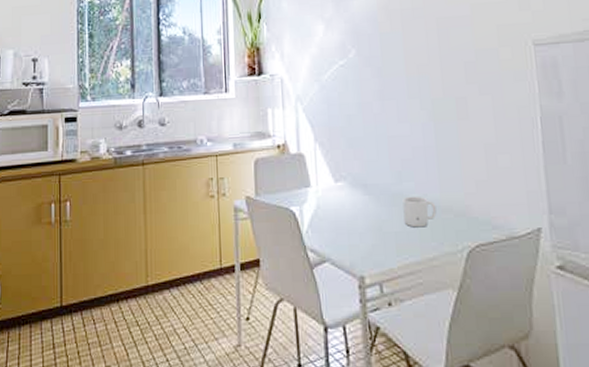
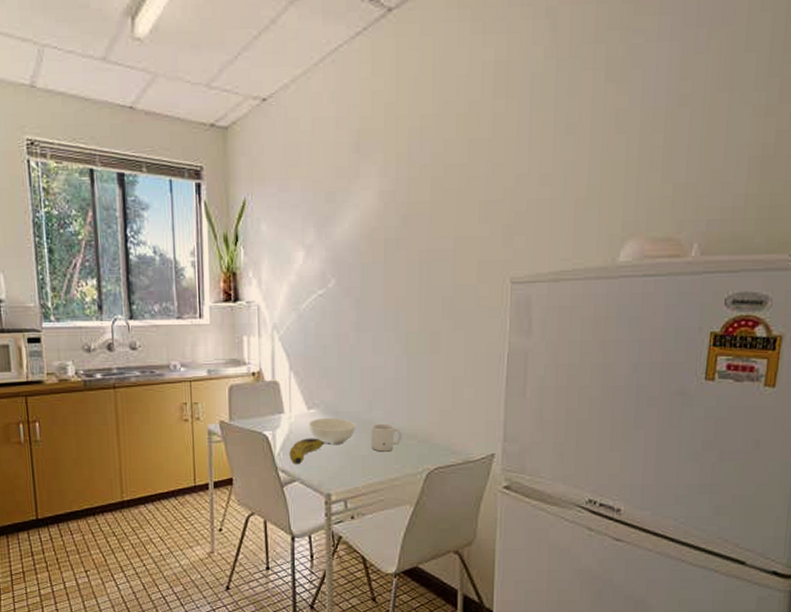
fruit: none [318,213,361,242] -> present [289,438,331,464]
bowl: none [336,191,386,221] -> present [308,418,356,446]

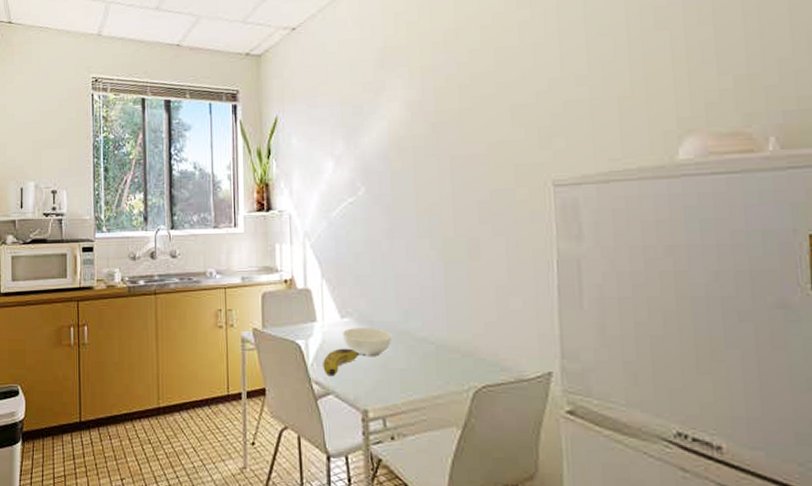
mug: present [371,423,402,452] -> none [409,334,443,366]

